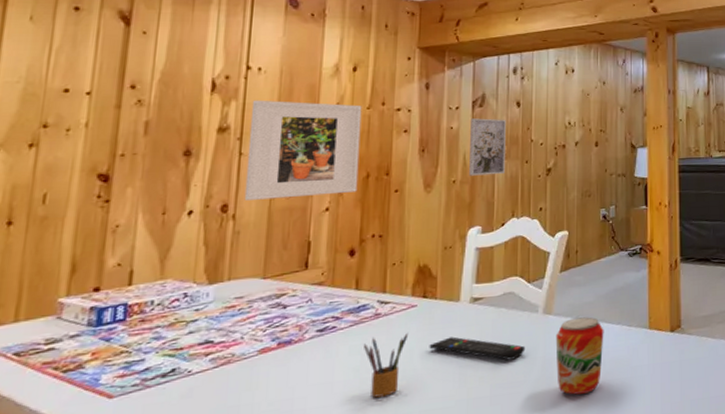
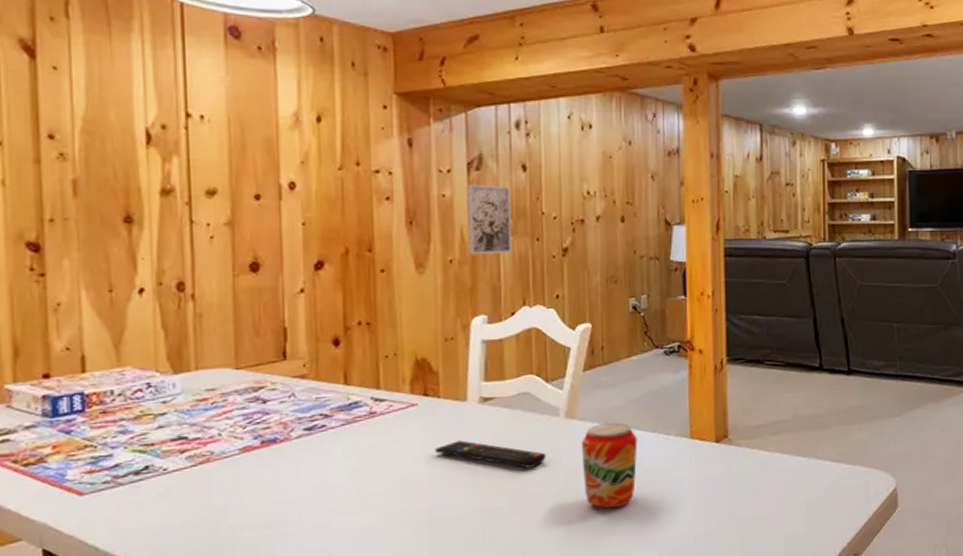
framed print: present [244,100,362,200] -> none [197,156,336,278]
pencil box: present [364,333,409,398] -> none [360,435,410,504]

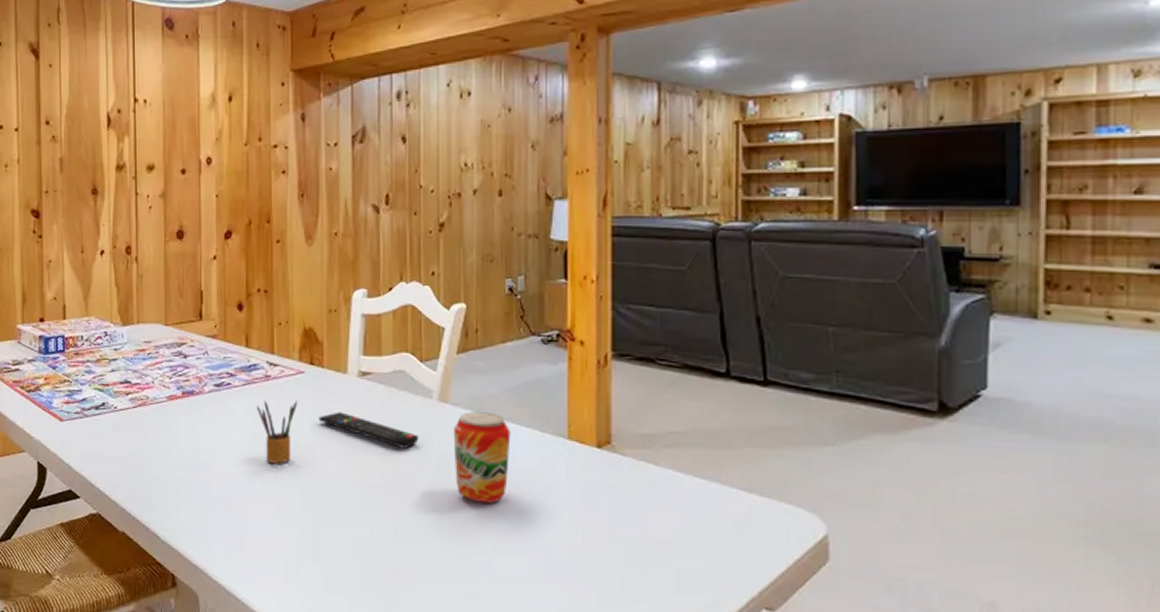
pencil box: none [360,435,410,504] -> present [257,399,298,464]
wall art: present [467,184,512,255] -> none [351,157,390,228]

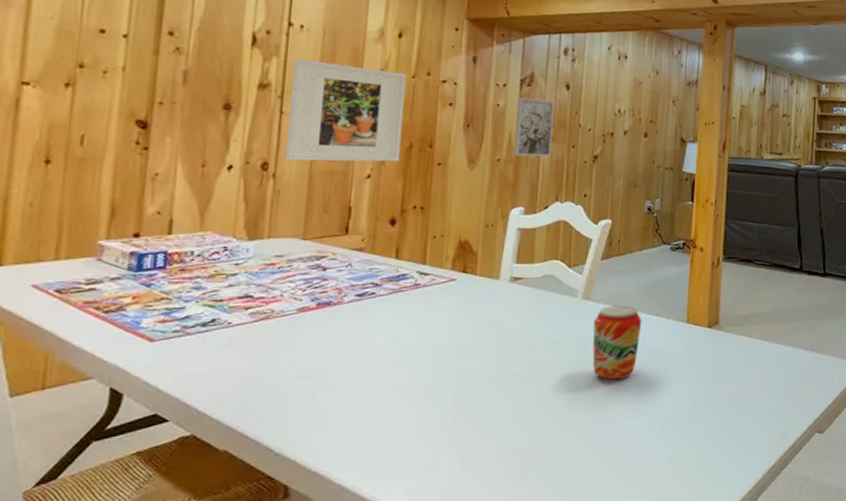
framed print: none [142,135,241,243] -> present [284,58,407,162]
pencil box: present [257,399,298,464] -> none [402,306,447,364]
remote control: present [318,412,419,449] -> none [467,313,563,341]
wall art: none [351,157,390,228] -> present [514,97,554,157]

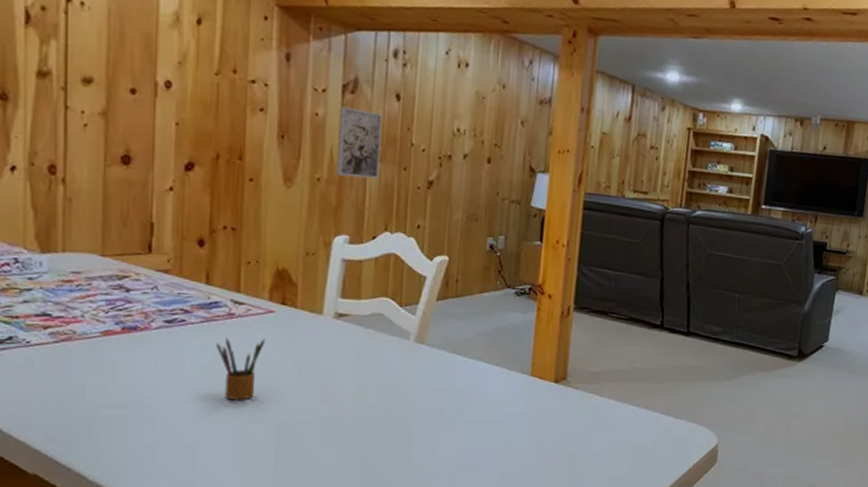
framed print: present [284,58,407,162] -> none [74,42,209,174]
pencil box: none [402,306,447,364] -> present [217,337,266,400]
beverage can: present [592,306,642,379] -> none [426,352,482,430]

